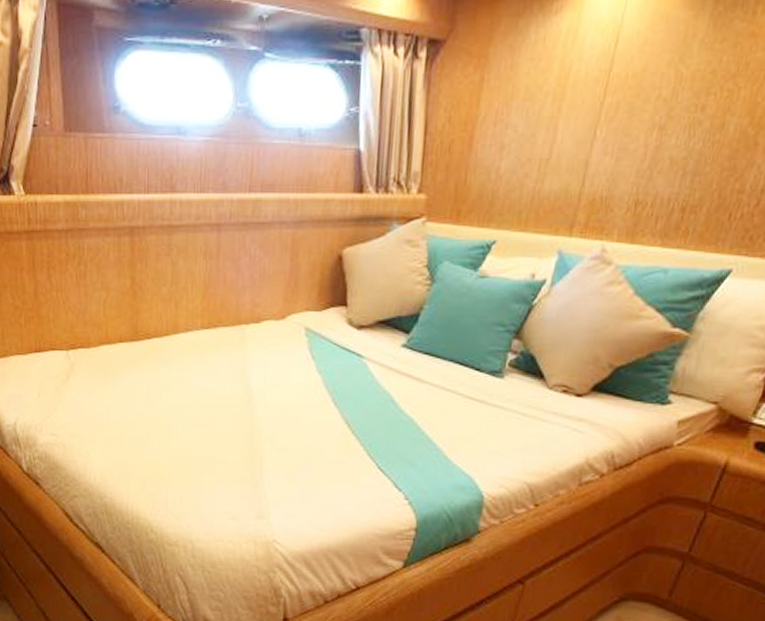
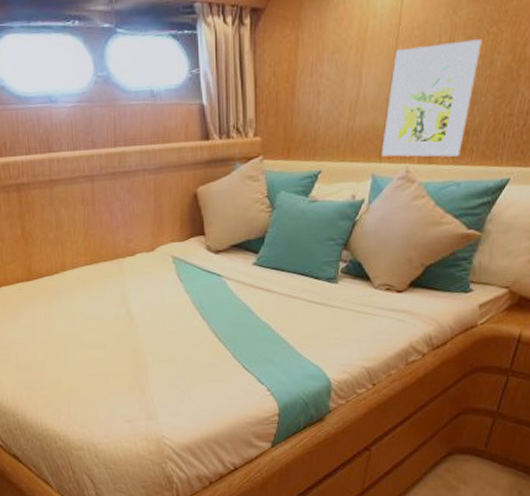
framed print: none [571,96,713,237] -> present [381,39,482,157]

